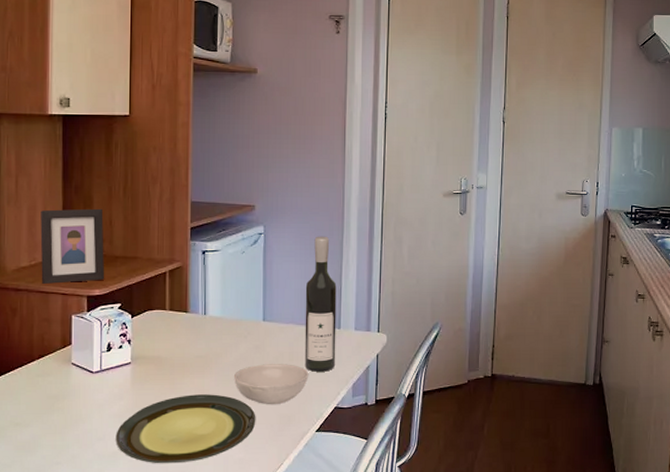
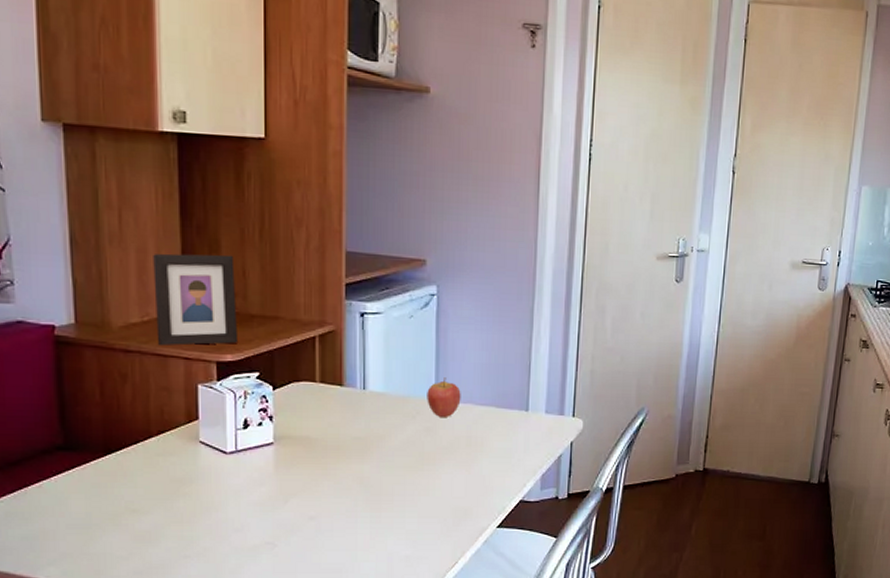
plate: present [115,394,256,464] -> none [256,482,426,560]
soup bowl: present [233,364,309,405] -> none [399,449,490,497]
fruit: none [256,302,284,336] -> present [427,377,461,417]
bottle: present [304,236,337,372] -> none [485,300,525,460]

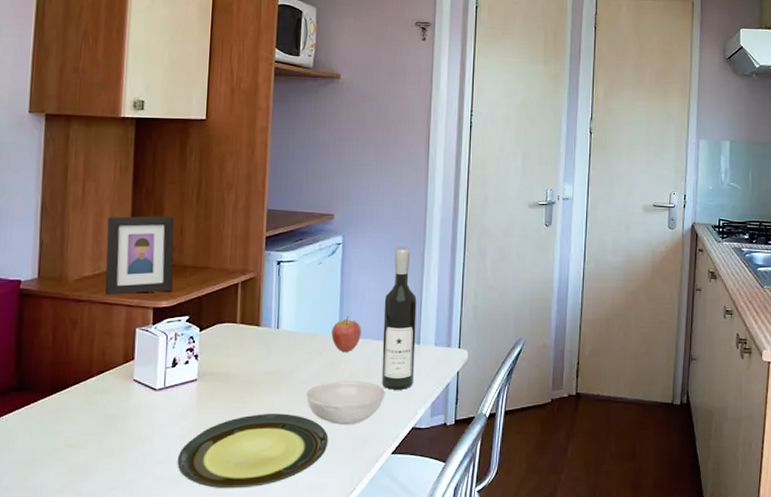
plate: none [256,482,426,560] -> present [177,413,329,489]
soup bowl: none [399,449,490,497] -> present [305,381,386,425]
bottle: none [485,300,525,460] -> present [381,247,417,390]

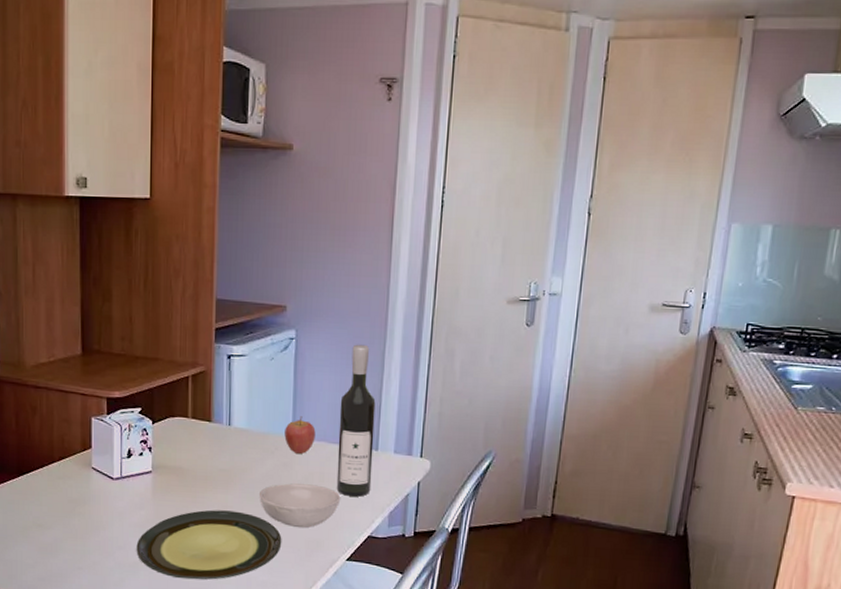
picture frame: present [105,215,175,296] -> none [59,302,124,384]

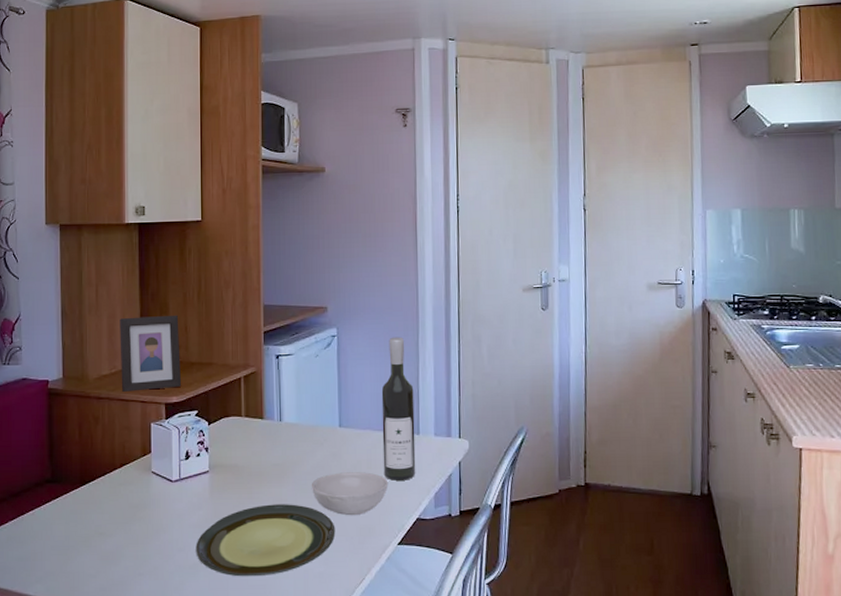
picture frame: none [59,302,124,384] -> present [120,315,181,393]
fruit: present [284,416,316,454] -> none [332,407,361,443]

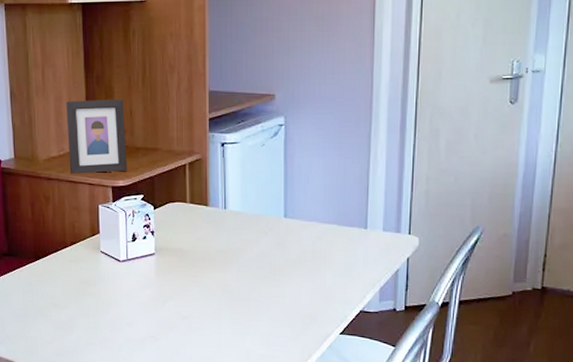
plate: present [196,504,336,577] -> none [143,288,278,354]
soup bowl: present [311,472,389,516] -> none [254,262,333,304]
bottle: present [381,337,416,481] -> none [328,128,363,273]

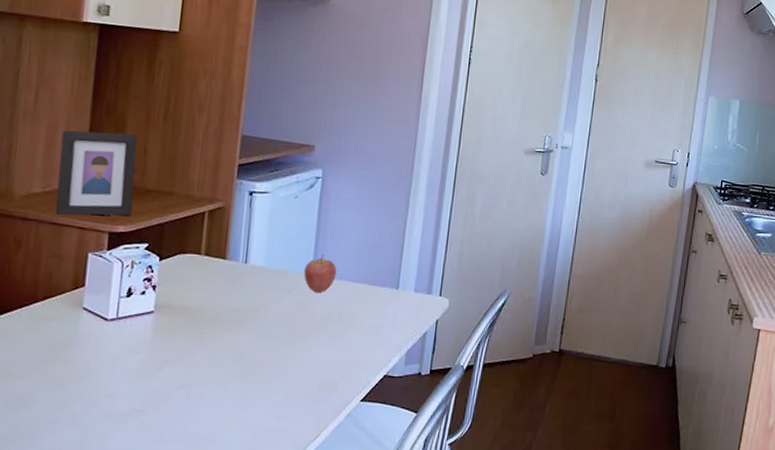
fruit: none [277,198,307,234] -> present [304,254,337,292]

